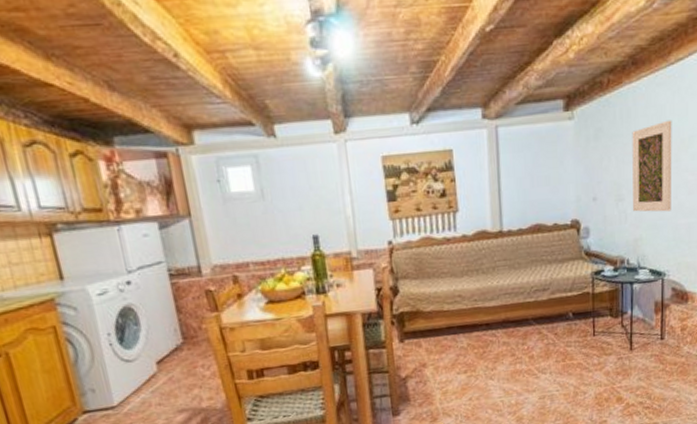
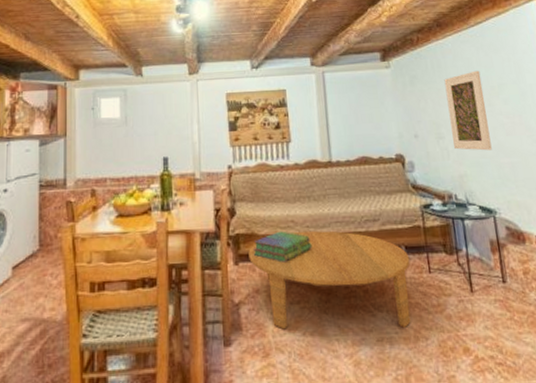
coffee table: none [414,302,576,397] -> present [248,230,411,330]
stack of books: none [419,306,480,337] -> present [253,231,312,263]

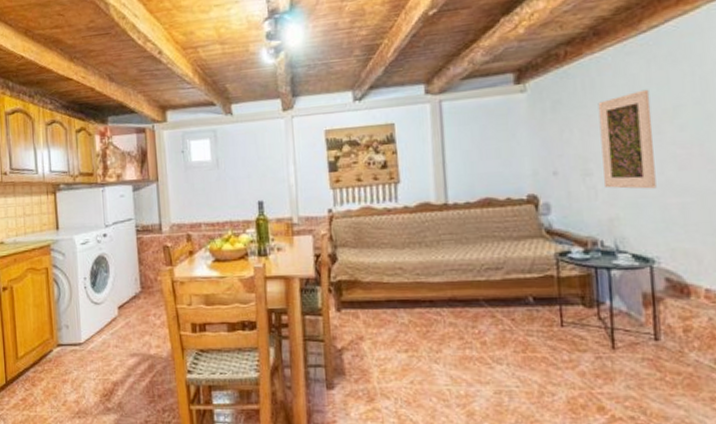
coffee table: present [248,230,411,330] -> none [351,279,538,382]
stack of books: present [253,231,312,263] -> none [356,278,423,310]

